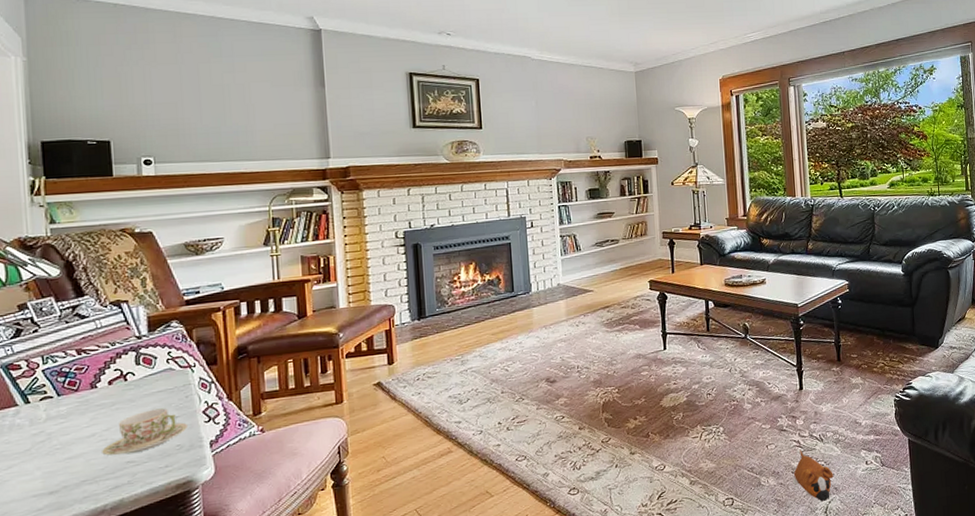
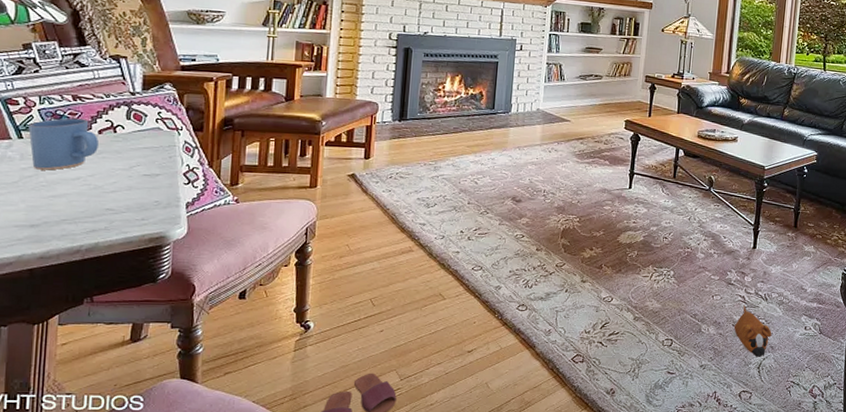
mug: none [34,372,111,433] -> present [28,118,100,171]
teacup: present [102,408,189,456] -> none [84,163,169,202]

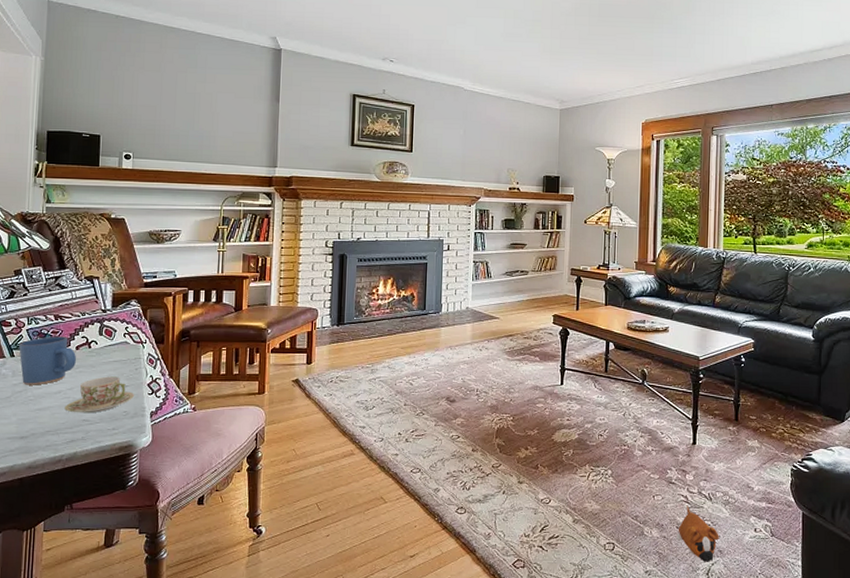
teacup: none [84,163,169,202] -> present [65,376,135,414]

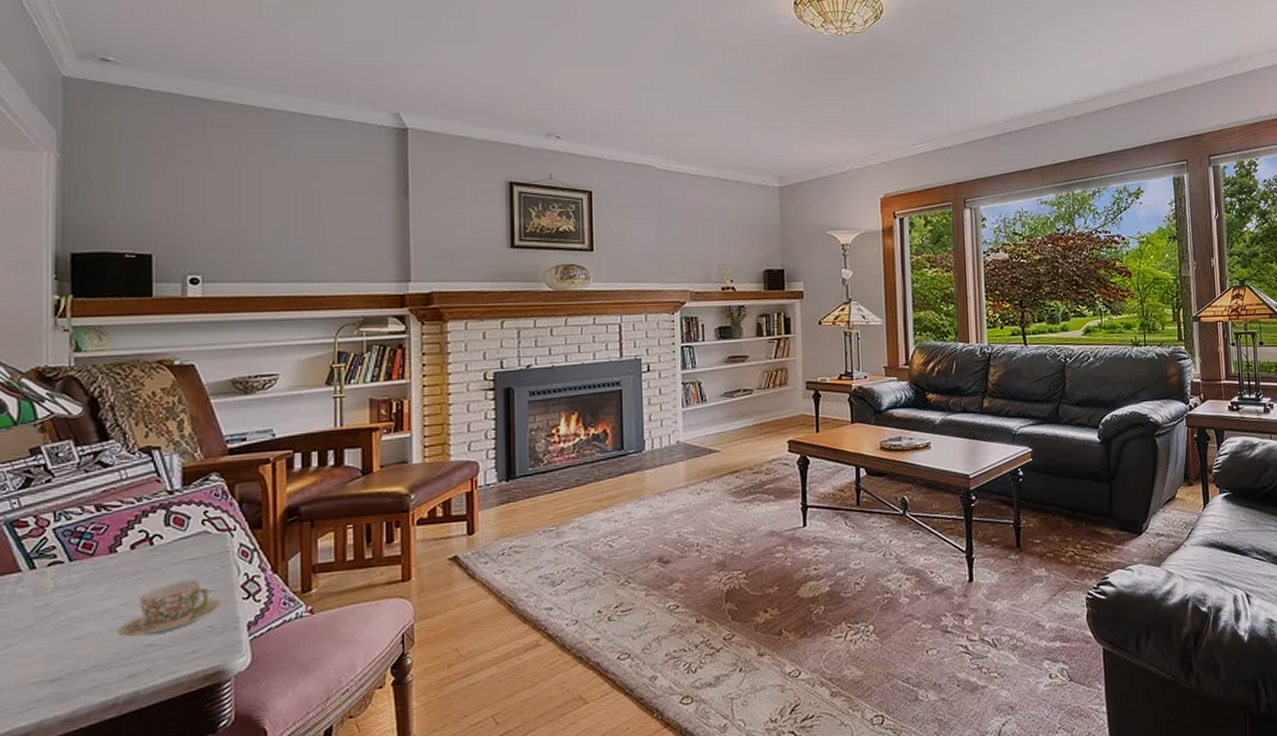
mug: present [19,336,77,385] -> none [42,532,133,607]
dog toy: present [675,506,719,562] -> none [956,657,1009,723]

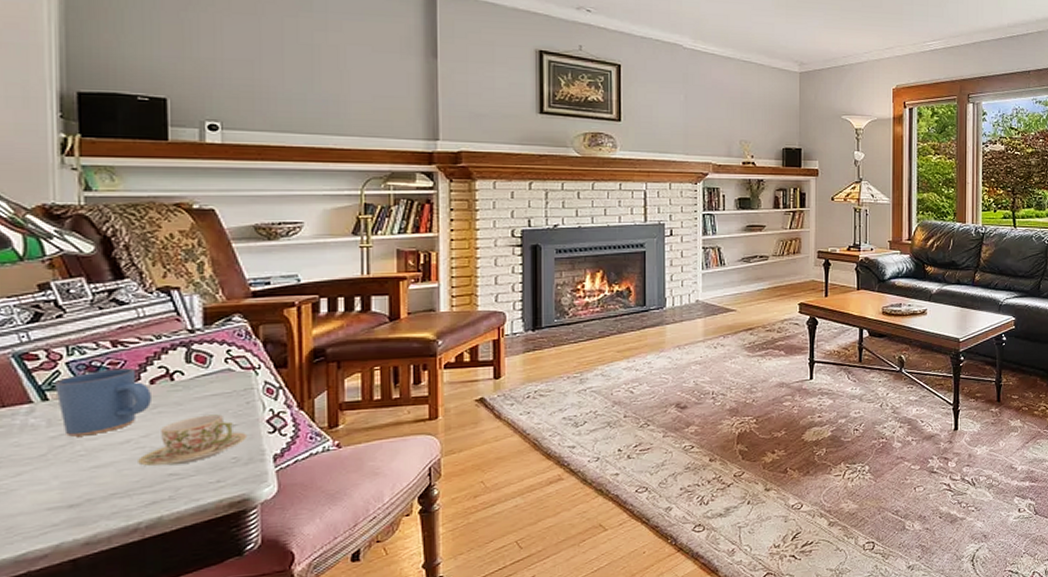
mug: none [42,532,133,607] -> present [55,368,153,437]

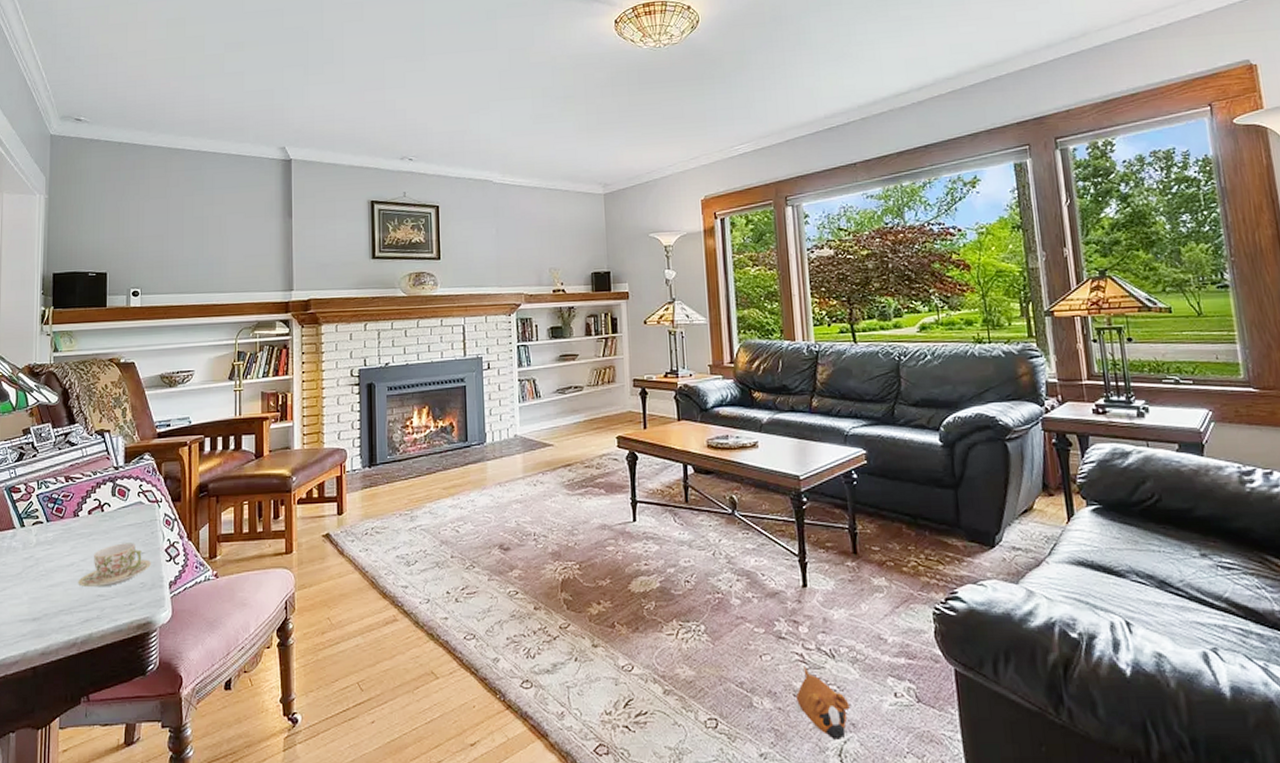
mug: present [55,368,153,437] -> none [29,500,90,558]
dog toy: none [938,494,983,549] -> present [793,667,850,740]

